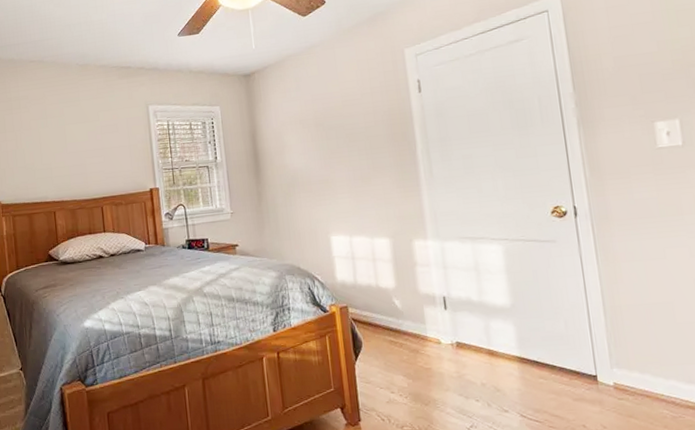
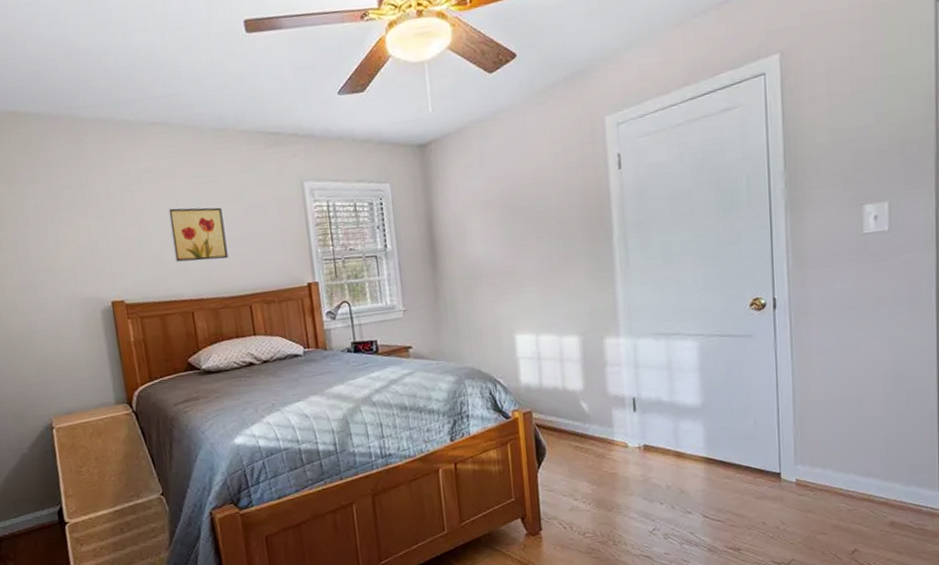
wall art: none [40,126,85,171] -> present [168,207,228,262]

